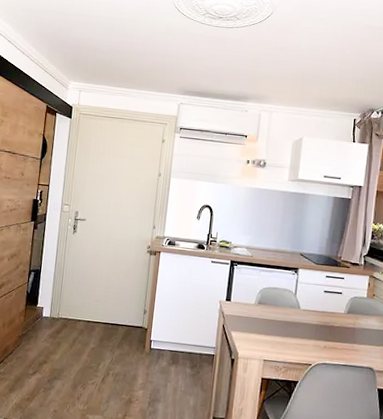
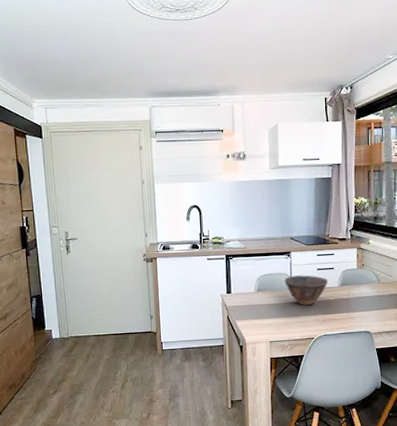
bowl: none [288,293,334,328] -> present [284,275,328,305]

